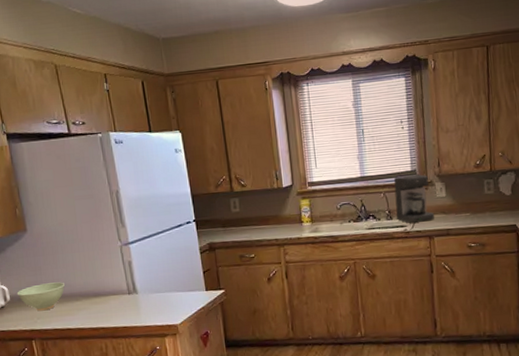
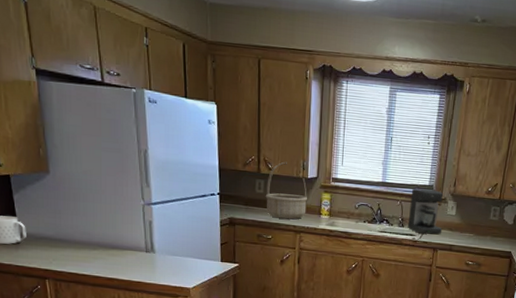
bowl: present [16,282,66,312] -> none [34,227,84,254]
basket: none [241,175,287,235] -> present [265,161,308,220]

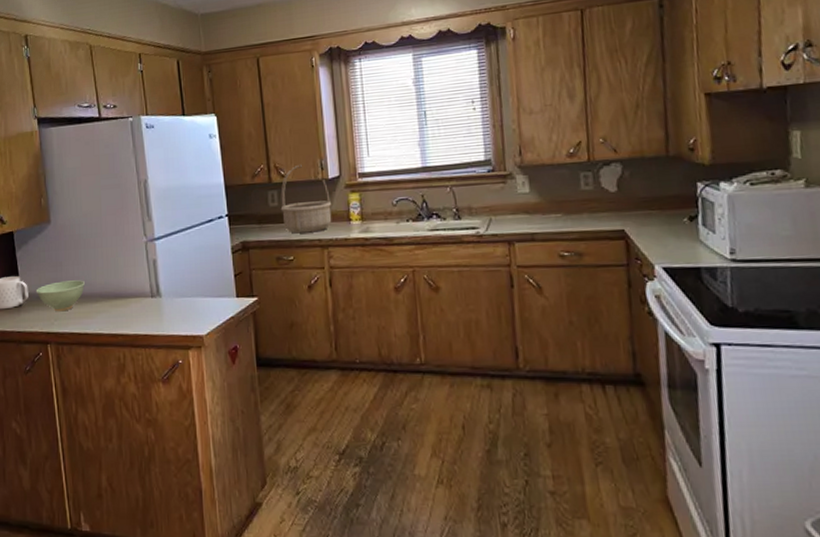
bowl: none [34,227,84,254] -> present [35,280,86,312]
coffee maker: present [407,188,443,235] -> none [462,165,516,224]

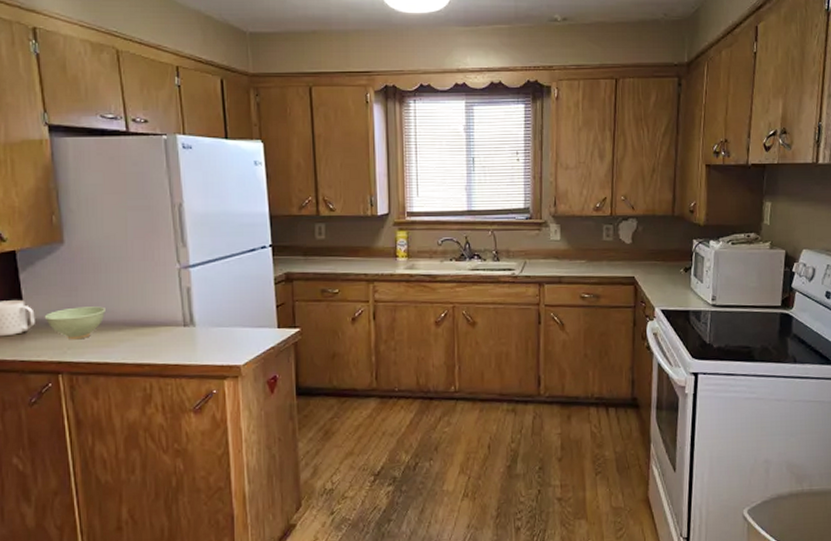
basket: present [280,164,332,234] -> none [327,199,380,267]

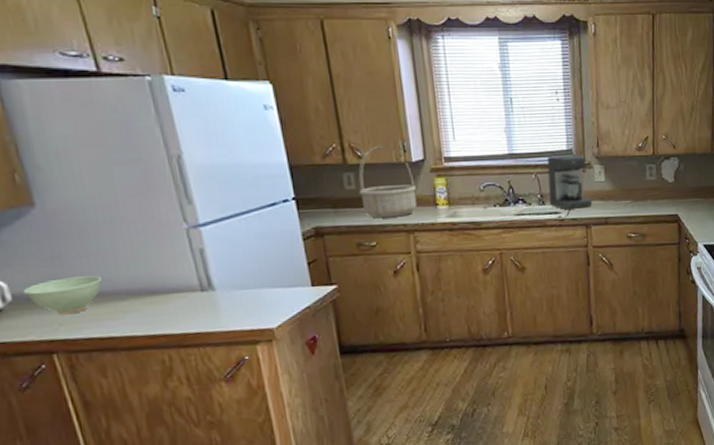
basket: none [327,199,380,267] -> present [358,145,417,219]
coffee maker: none [503,213,547,267] -> present [546,154,593,210]

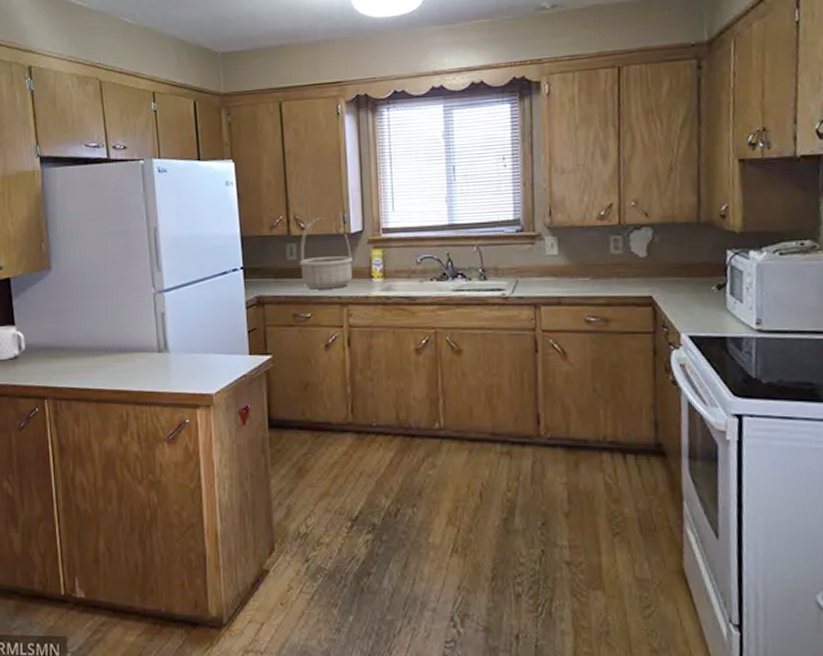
bowl: present [22,275,103,316] -> none [33,332,88,365]
coffee maker: present [546,154,593,210] -> none [490,225,543,286]

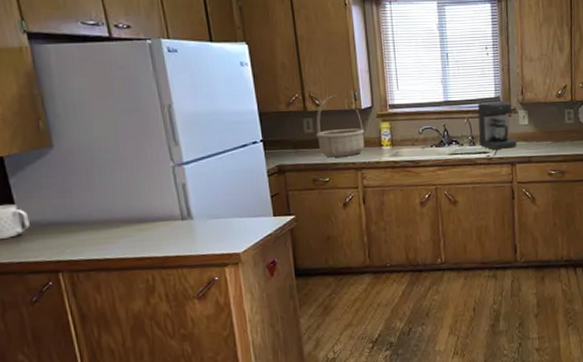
coffee maker: none [490,225,543,286] -> present [477,101,518,150]

